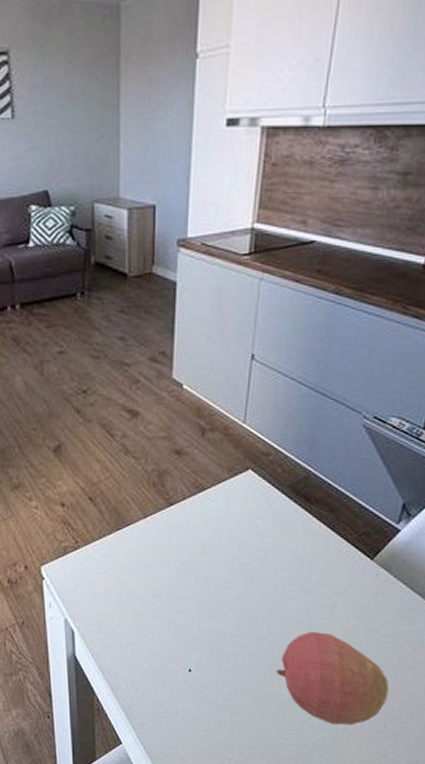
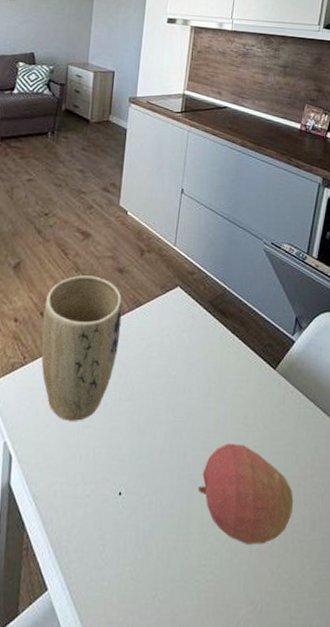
plant pot: none [92,458,183,603] -> present [41,275,123,421]

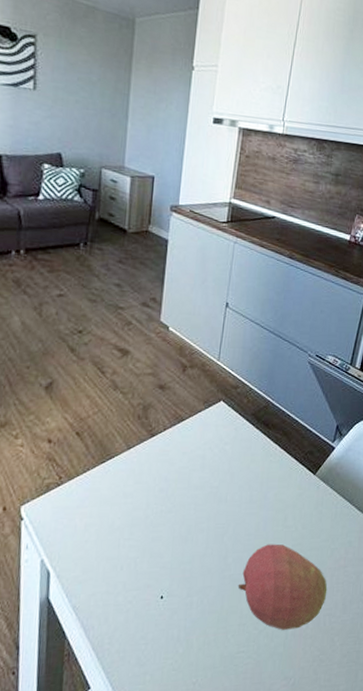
plant pot: present [41,275,123,421] -> none [78,393,164,535]

